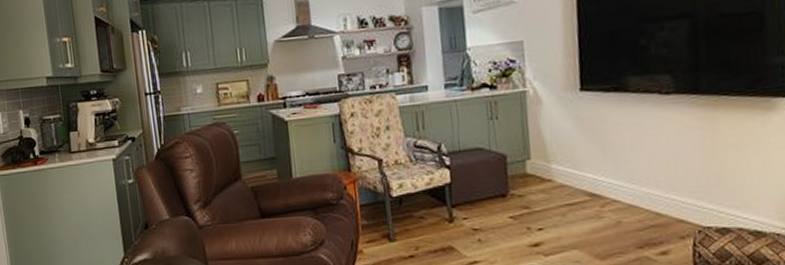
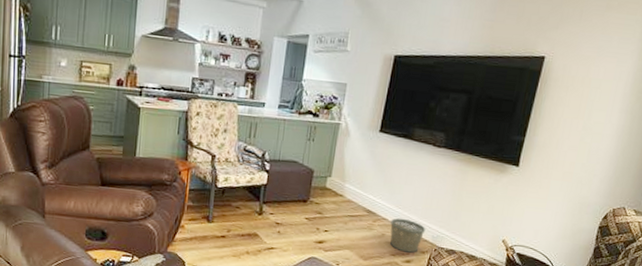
basket: none [625,196,679,241] -> present [390,218,426,253]

